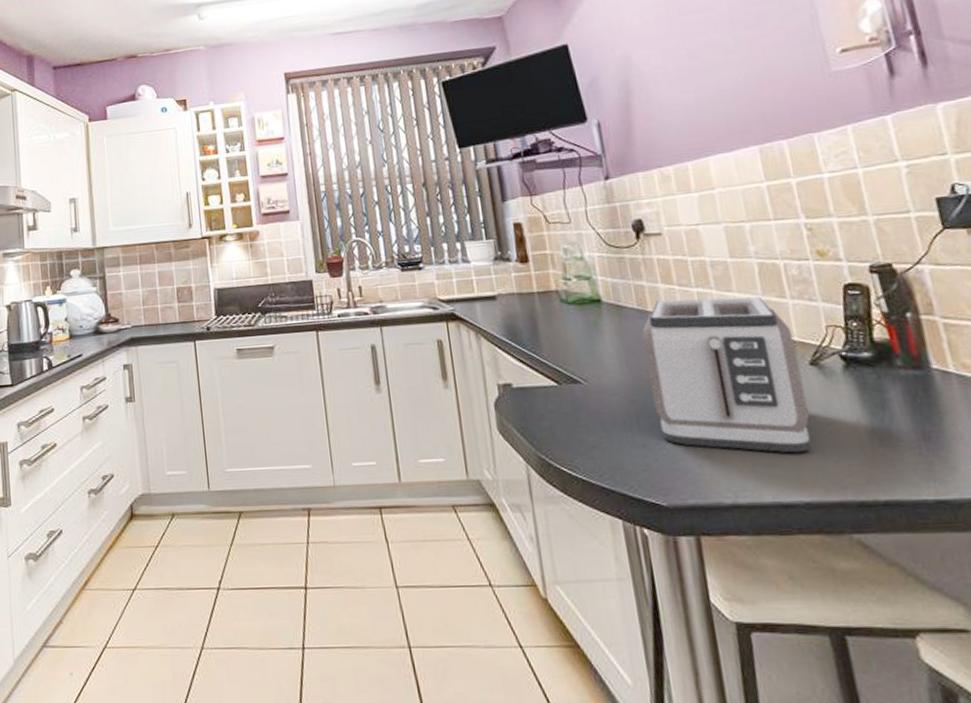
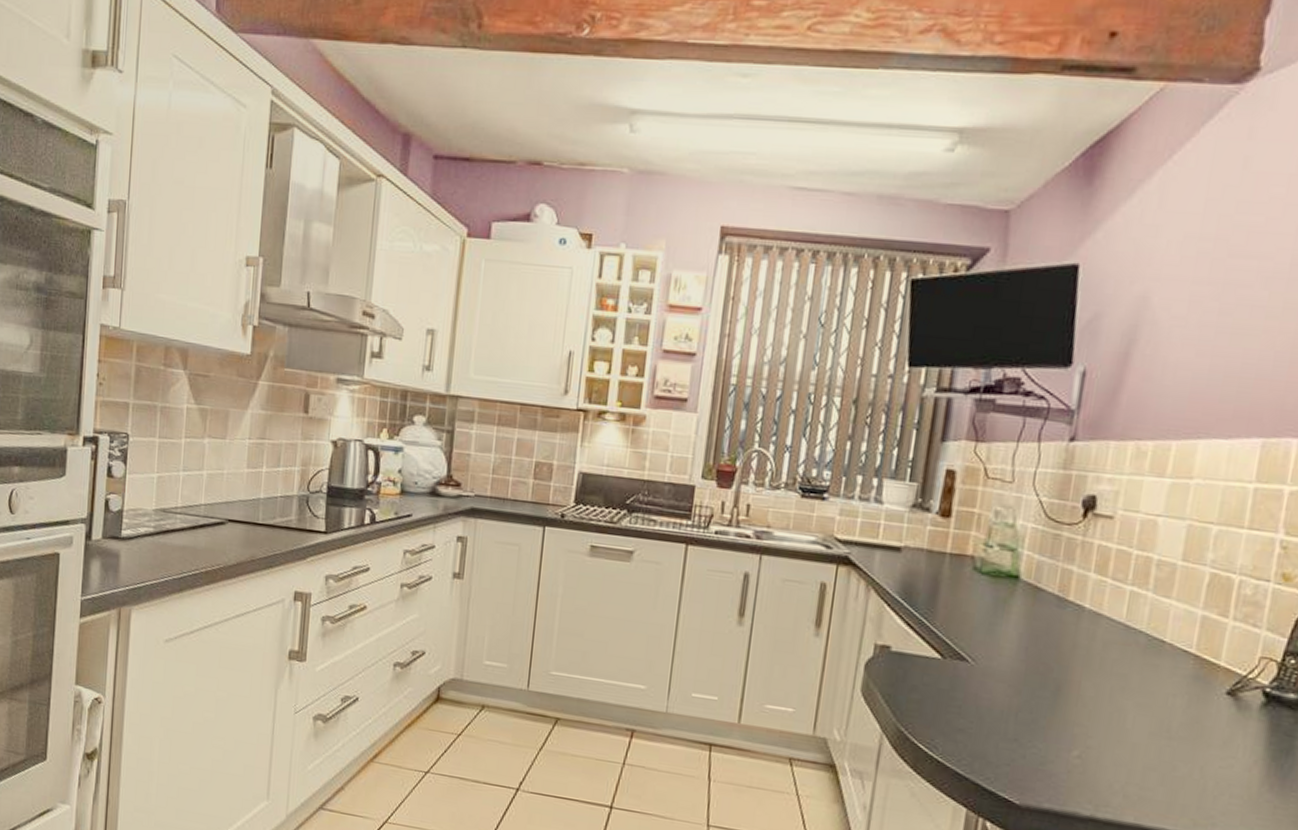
toaster: present [642,297,812,454] -> none [1038,591,1220,782]

